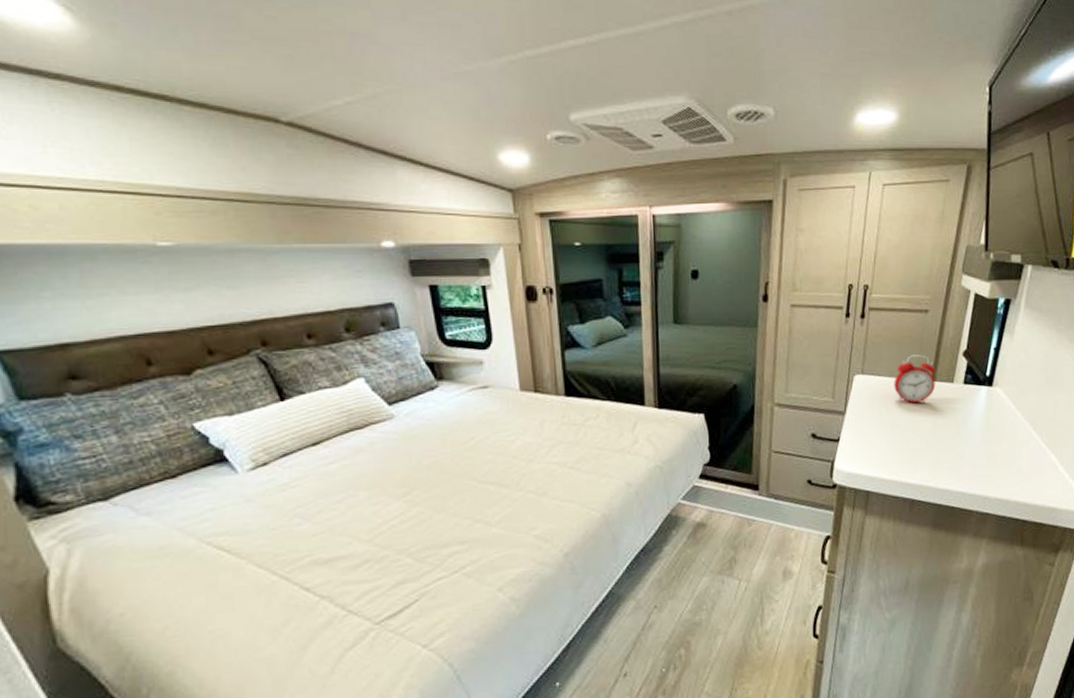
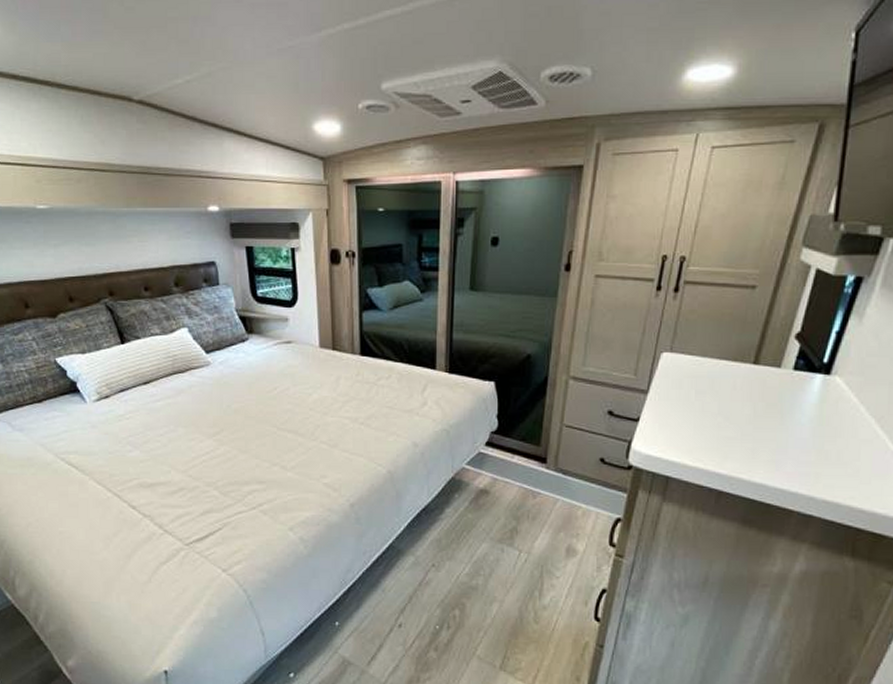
alarm clock: present [894,354,936,403] -> none [707,334,760,388]

